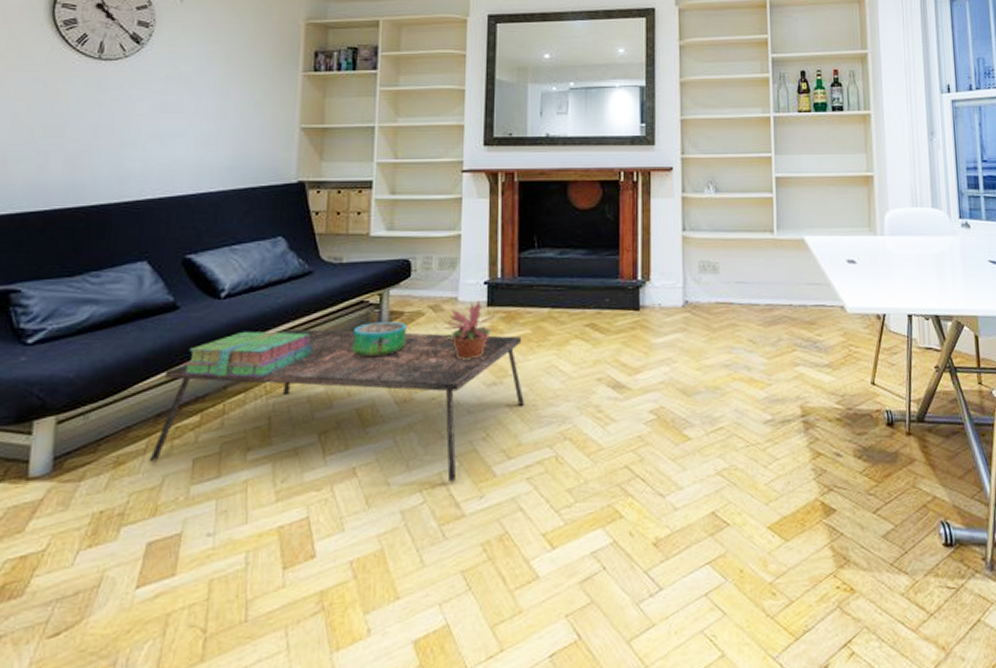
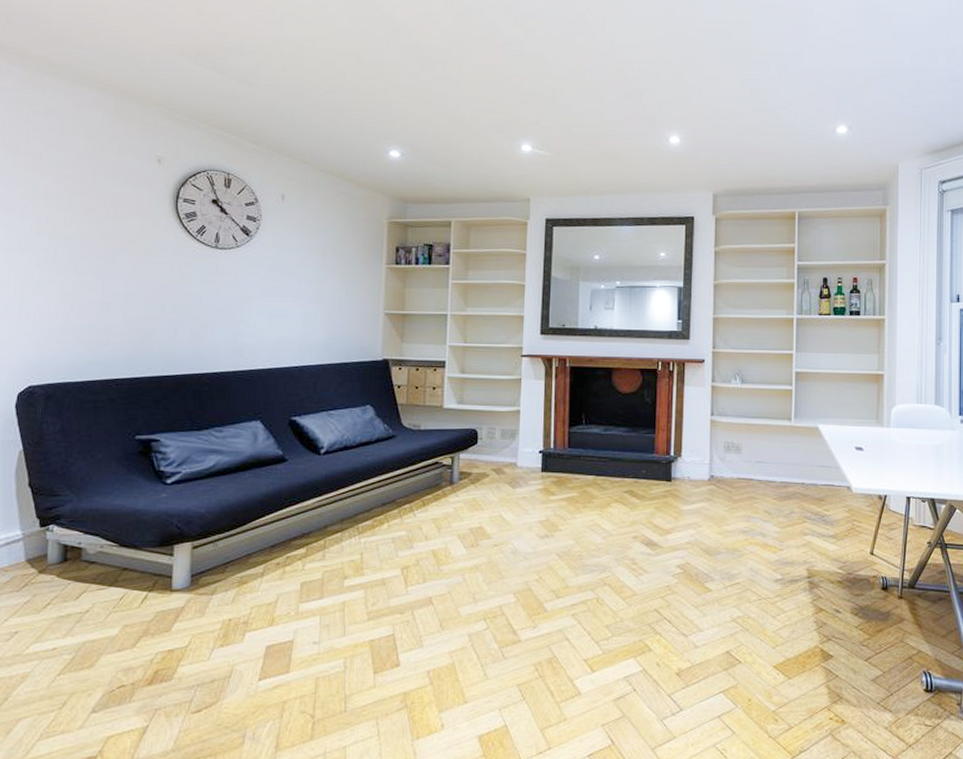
coffee table: present [149,329,524,481] -> none [266,482,571,613]
stack of books: present [182,331,314,378] -> none [290,482,398,520]
decorative bowl: present [352,321,407,358] -> none [428,480,474,509]
potted plant: present [442,300,498,360] -> none [503,466,550,515]

